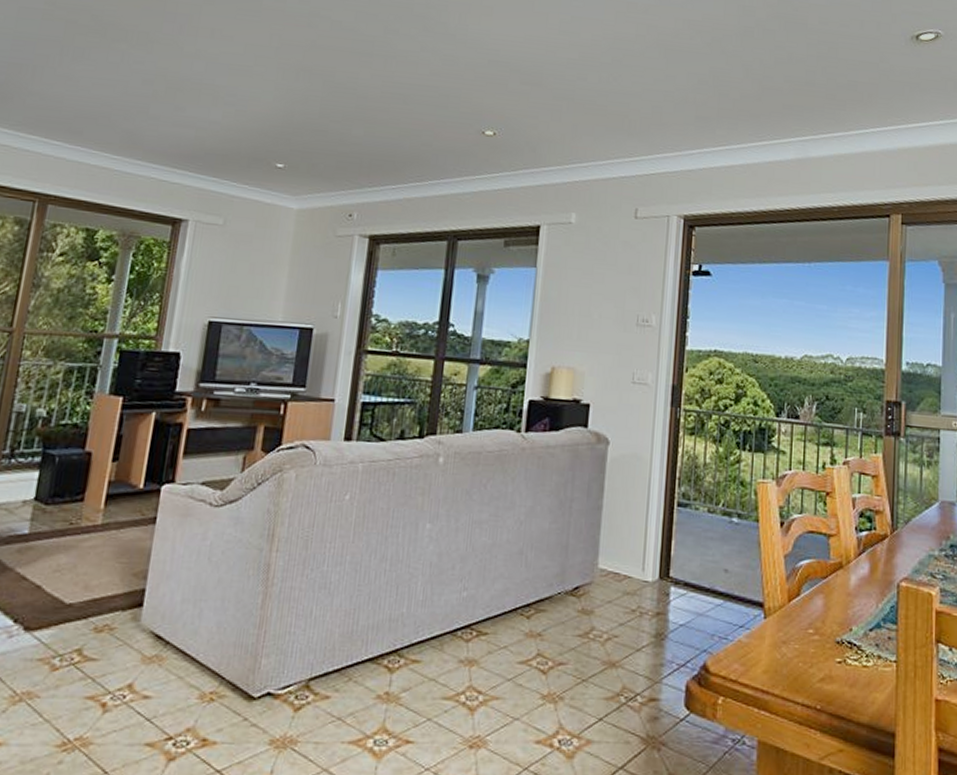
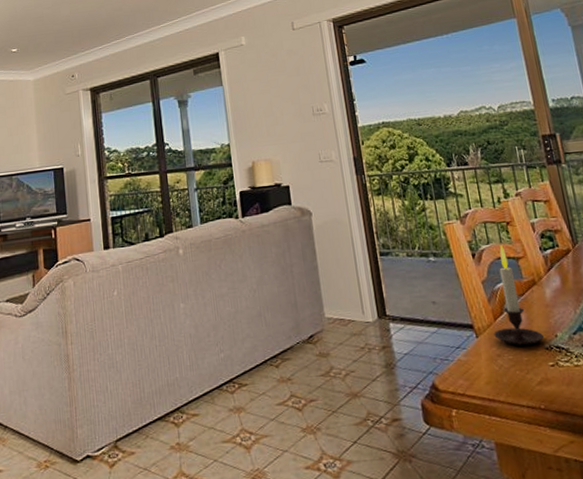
candle: none [784,517,838,635] -> present [494,245,545,346]

